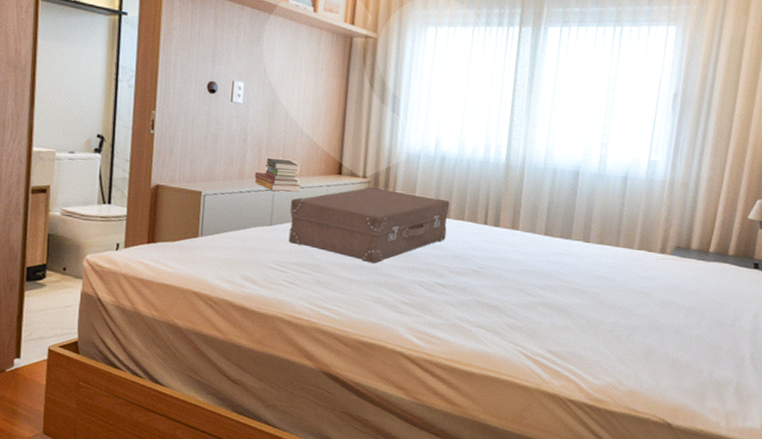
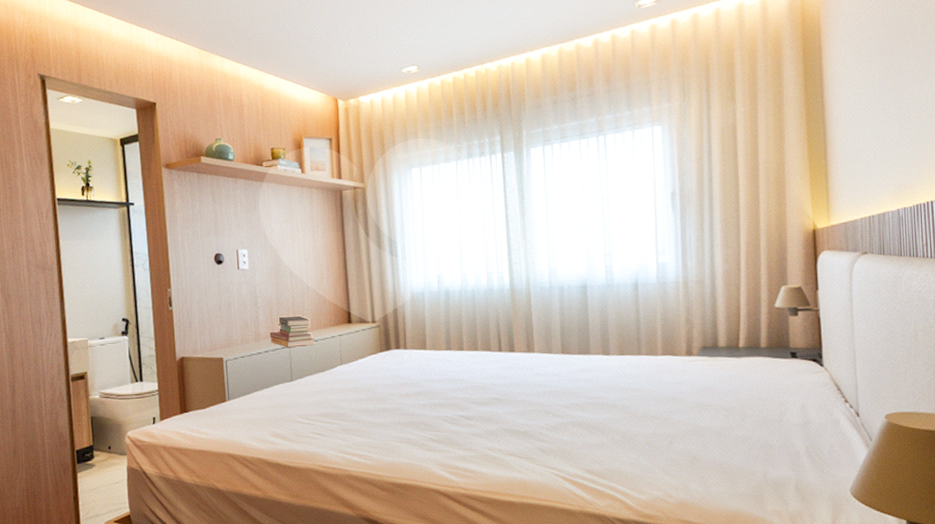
suitcase: present [288,186,449,265] -> none [307,329,463,406]

